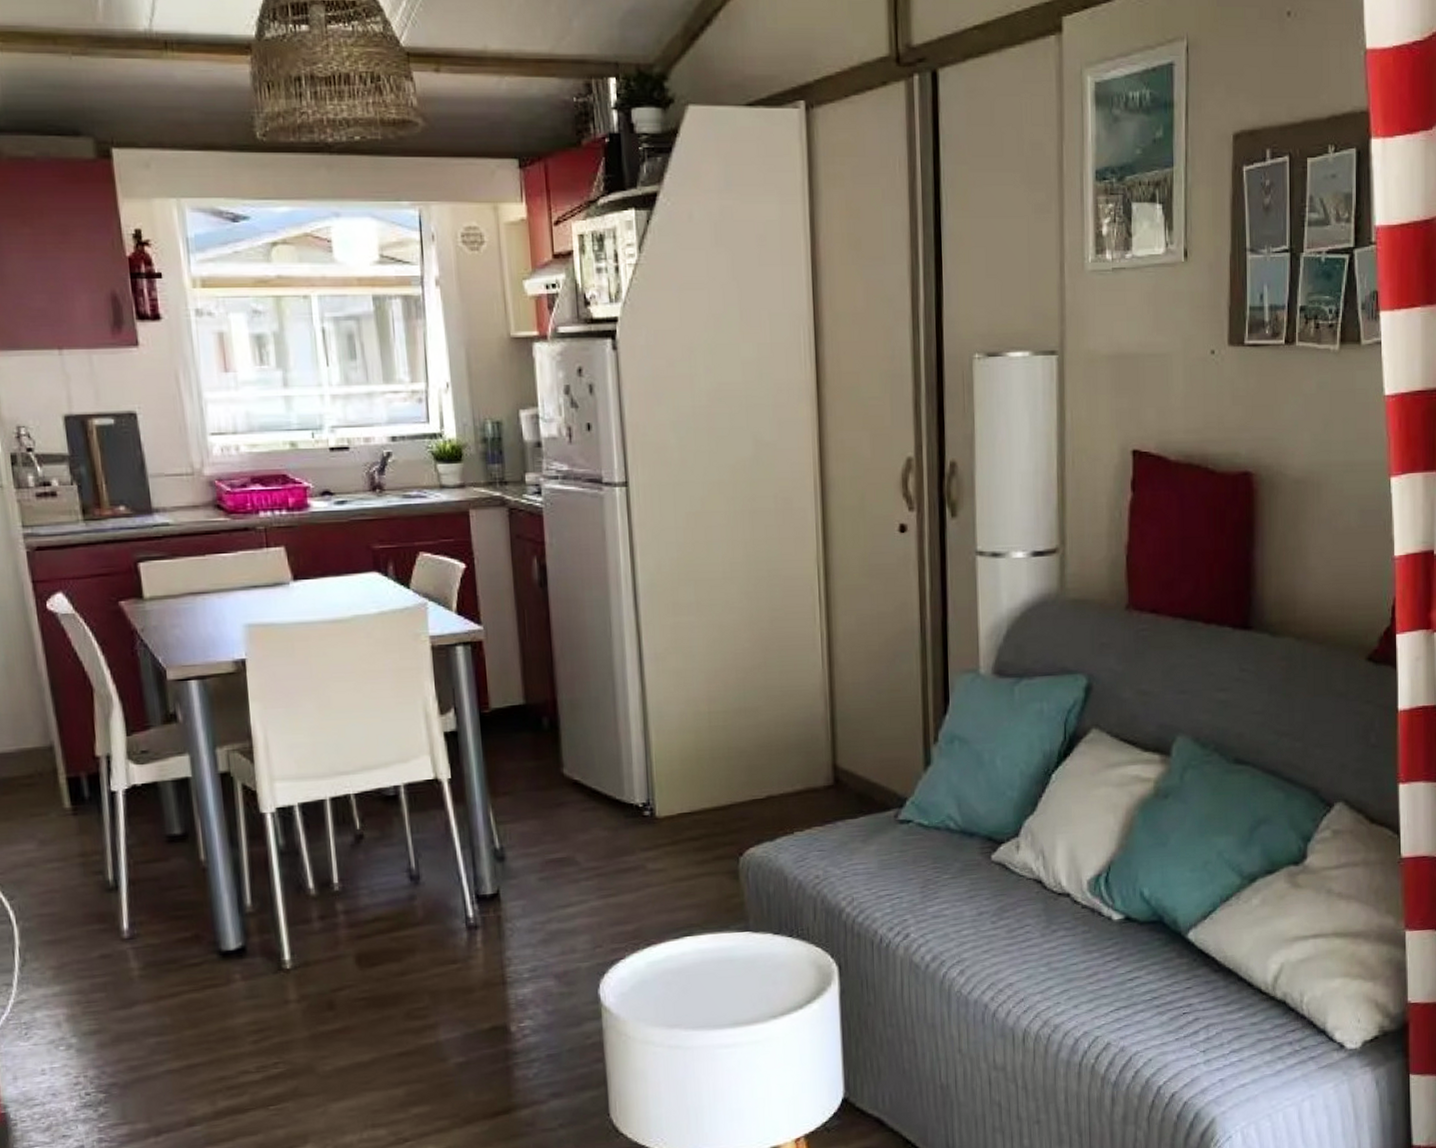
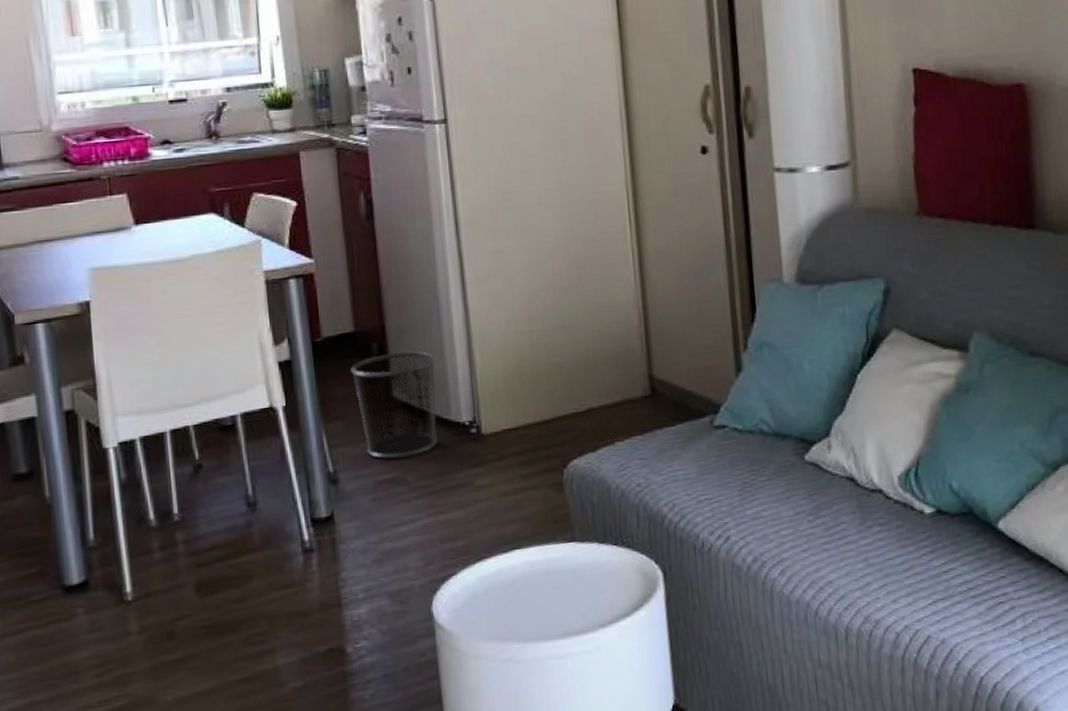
waste bin: none [520,728,610,838] -> present [351,351,438,459]

